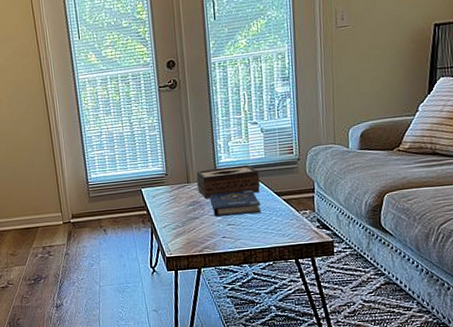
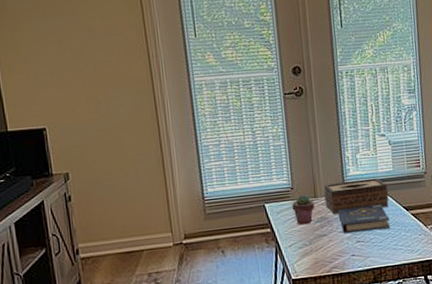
potted succulent: none [166,180,188,208] -> present [292,194,315,225]

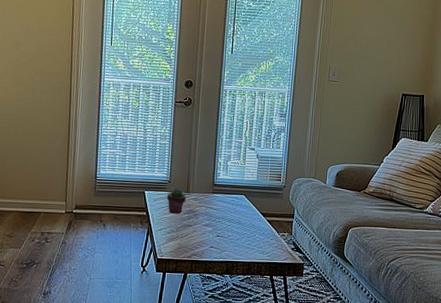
tissue box: present [323,178,389,214] -> none [195,183,250,211]
book: present [338,204,391,233] -> none [204,206,248,230]

